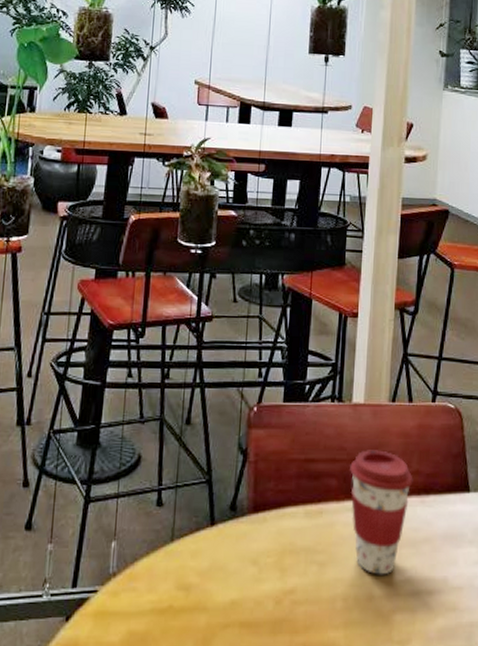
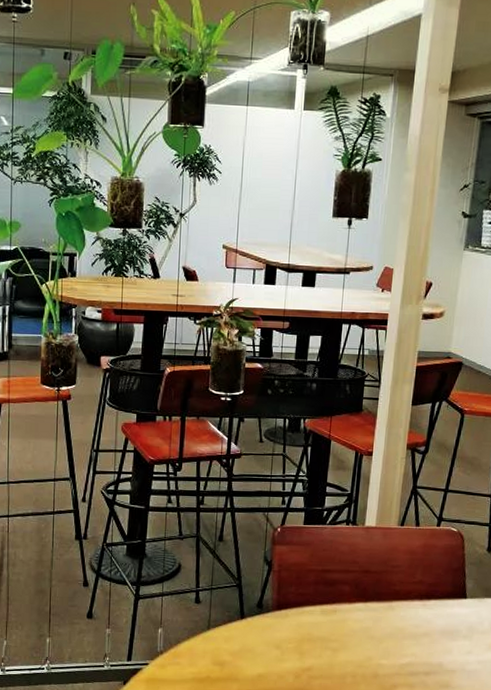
coffee cup: present [350,450,413,575] -> none [361,563,417,660]

